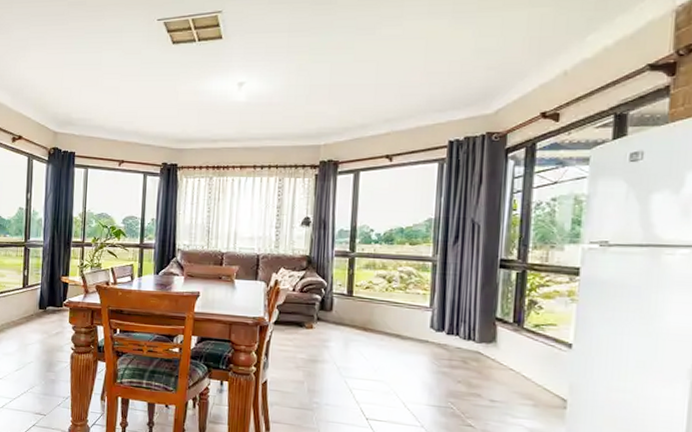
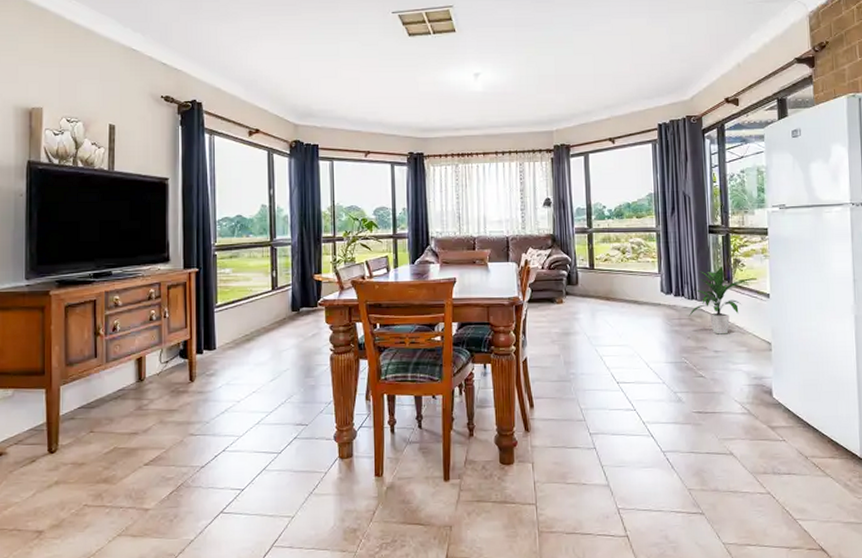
indoor plant: none [463,307,544,384] -> present [689,267,747,335]

